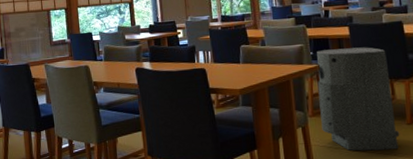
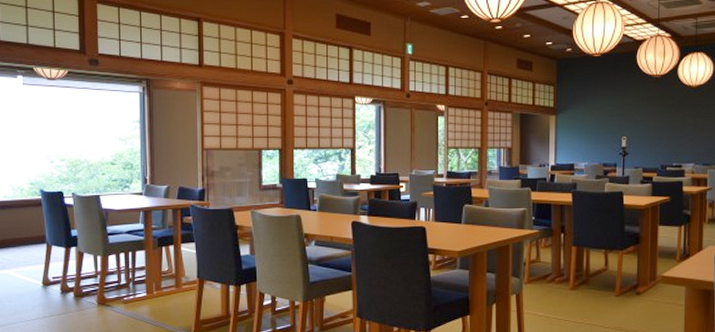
air purifier: present [317,47,400,151] -> none [535,215,608,321]

